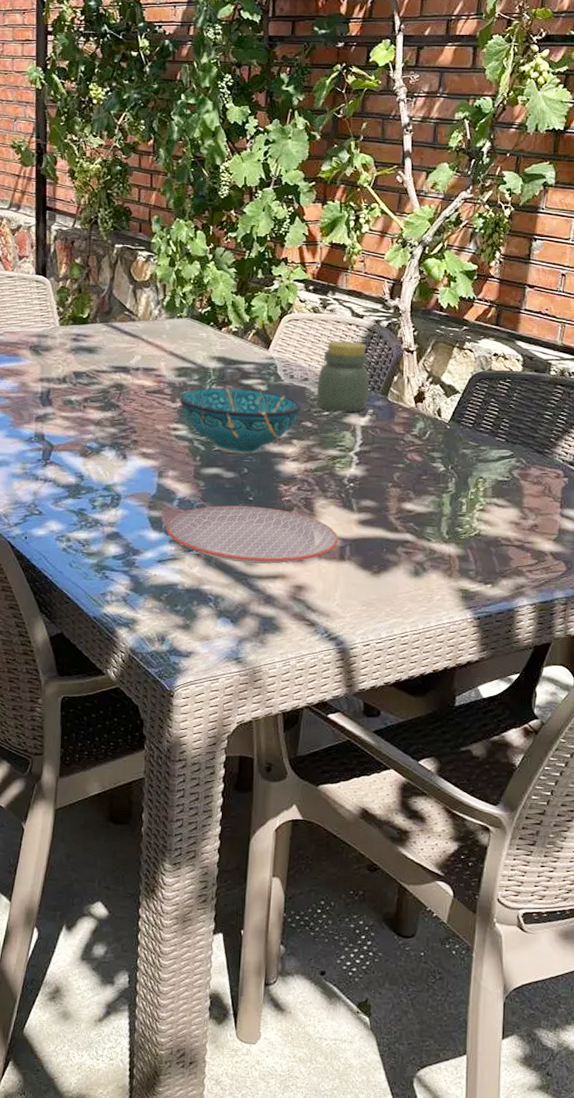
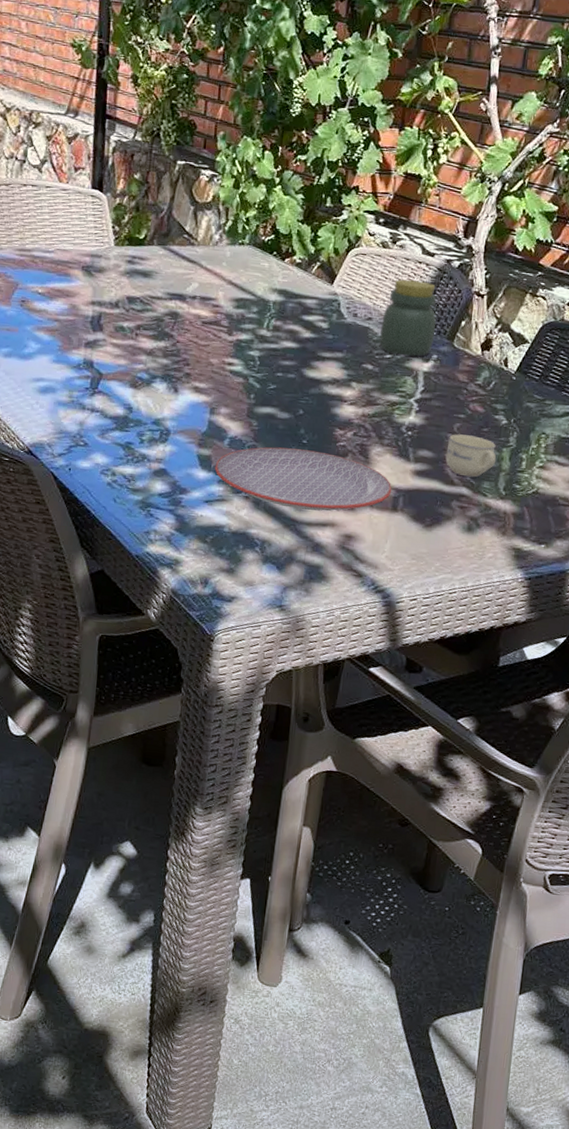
decorative bowl: present [180,388,302,454] -> none [236,322,364,394]
cup: none [388,483,437,524] -> present [445,434,497,477]

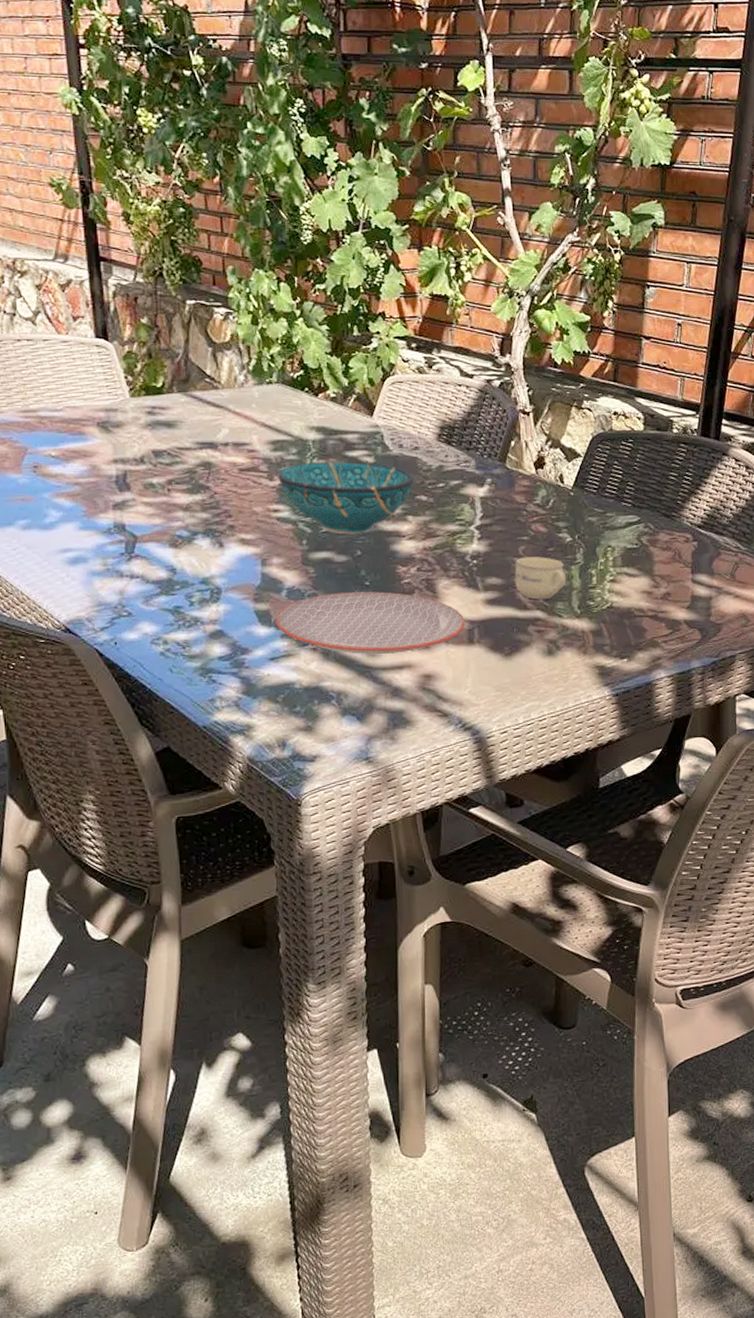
decorative bowl: none [236,322,364,394] -> present [278,462,414,535]
jar: present [380,279,437,356] -> none [429,404,486,483]

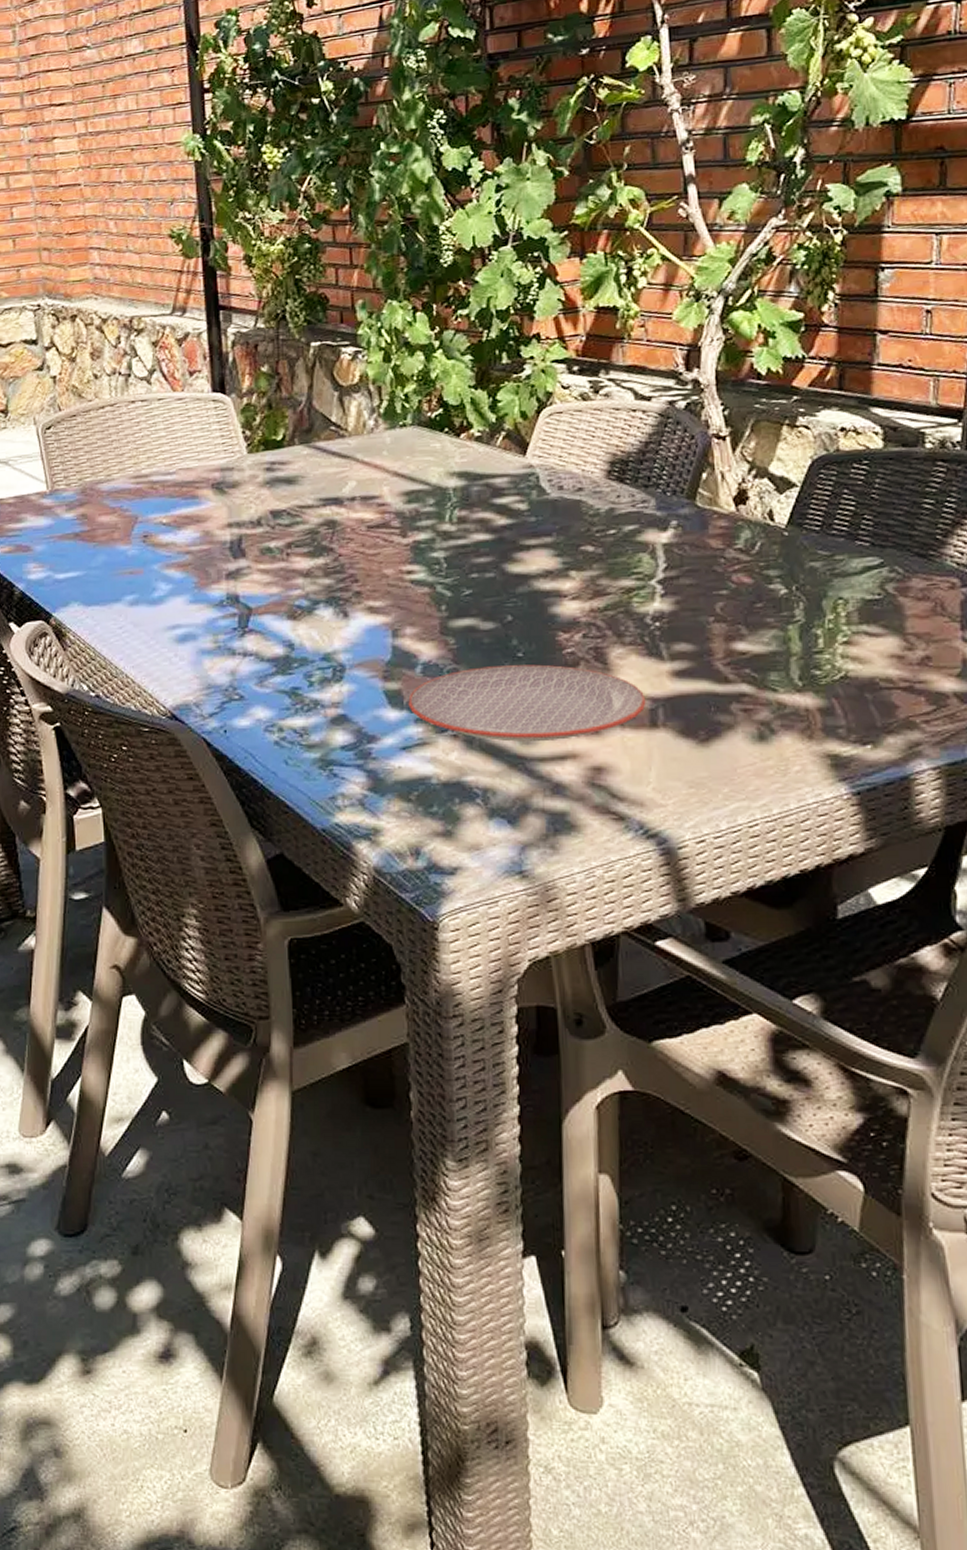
decorative bowl: present [278,462,414,535] -> none [412,510,578,597]
cup: present [515,557,567,600] -> none [711,615,782,670]

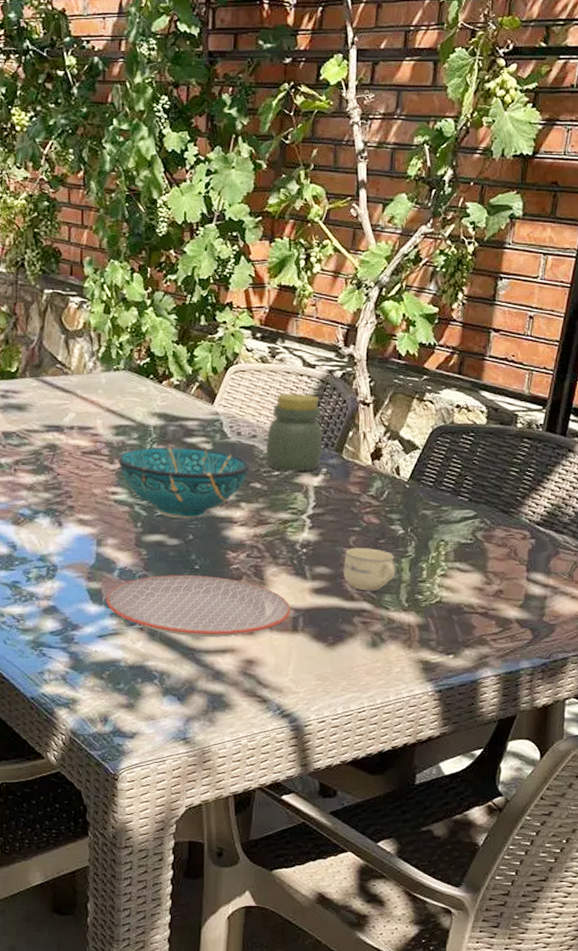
decorative bowl: none [412,510,578,597] -> present [118,447,250,519]
jar: none [596,432,669,528] -> present [266,394,323,472]
cup: none [711,615,782,670] -> present [343,548,396,591]

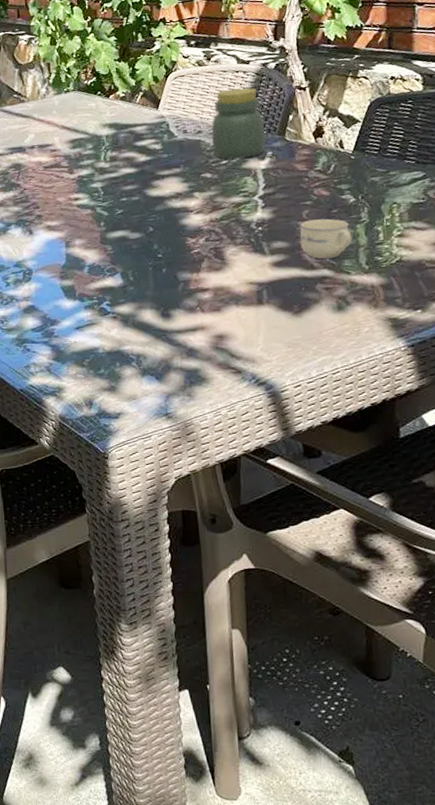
plate: present [106,575,291,638] -> none [79,262,254,320]
decorative bowl: present [118,447,250,519] -> none [77,149,199,214]

